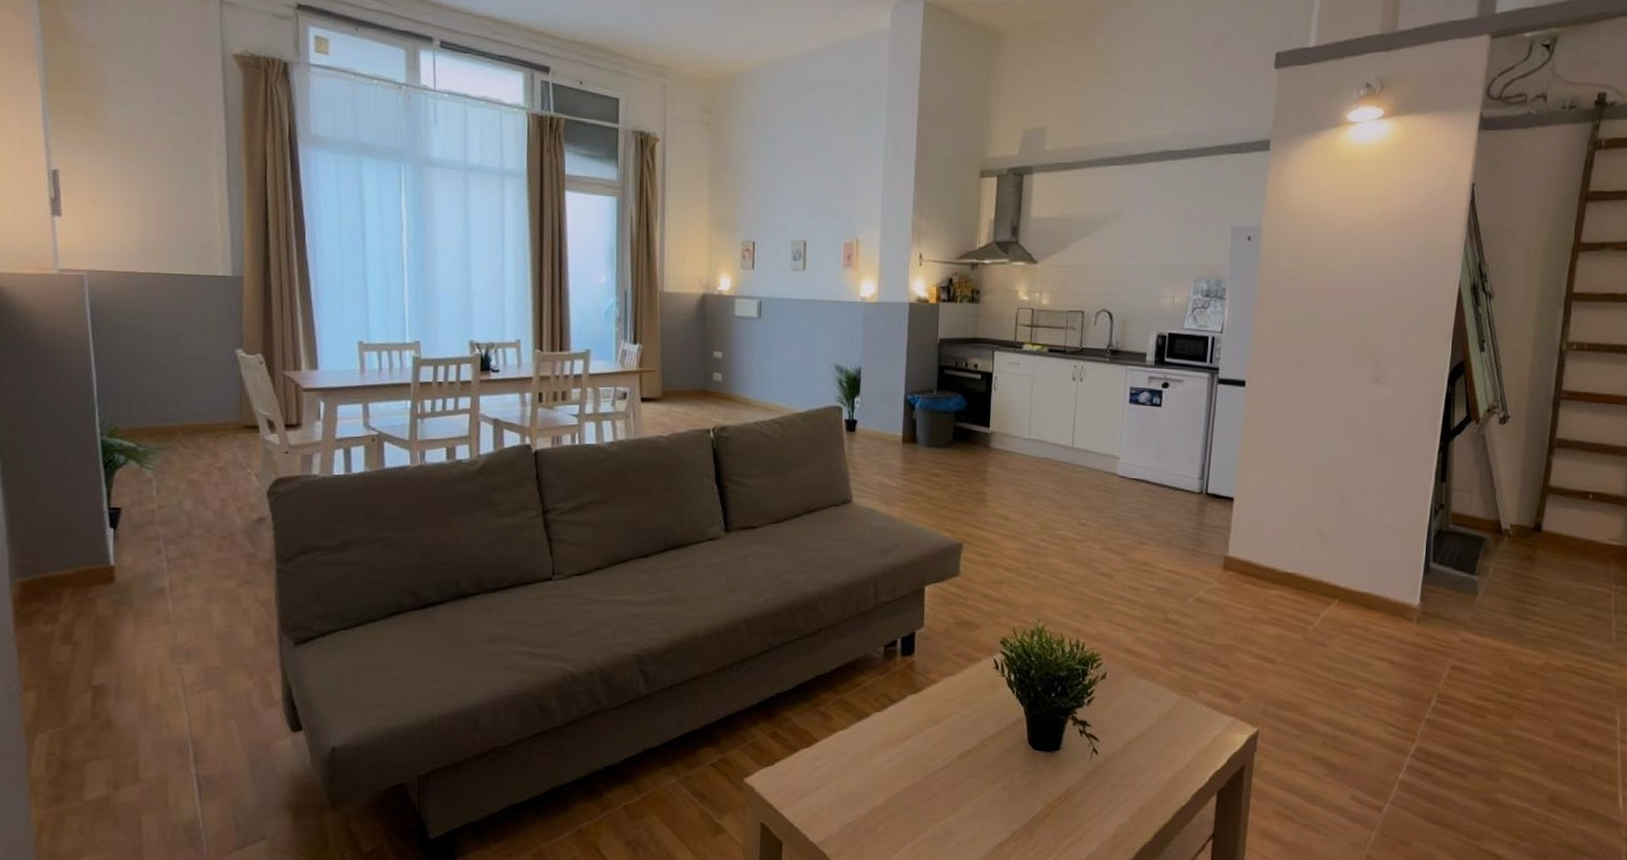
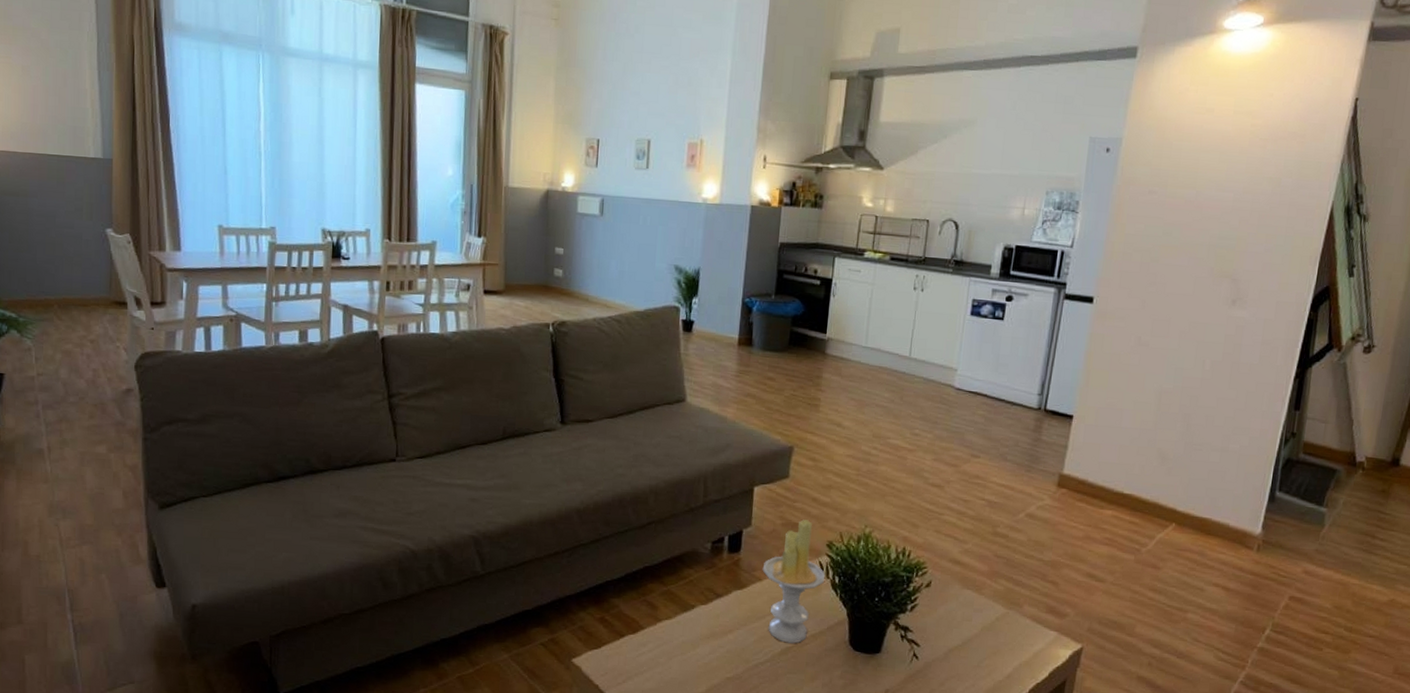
candle: none [937,617,1001,746] -> present [762,519,826,643]

